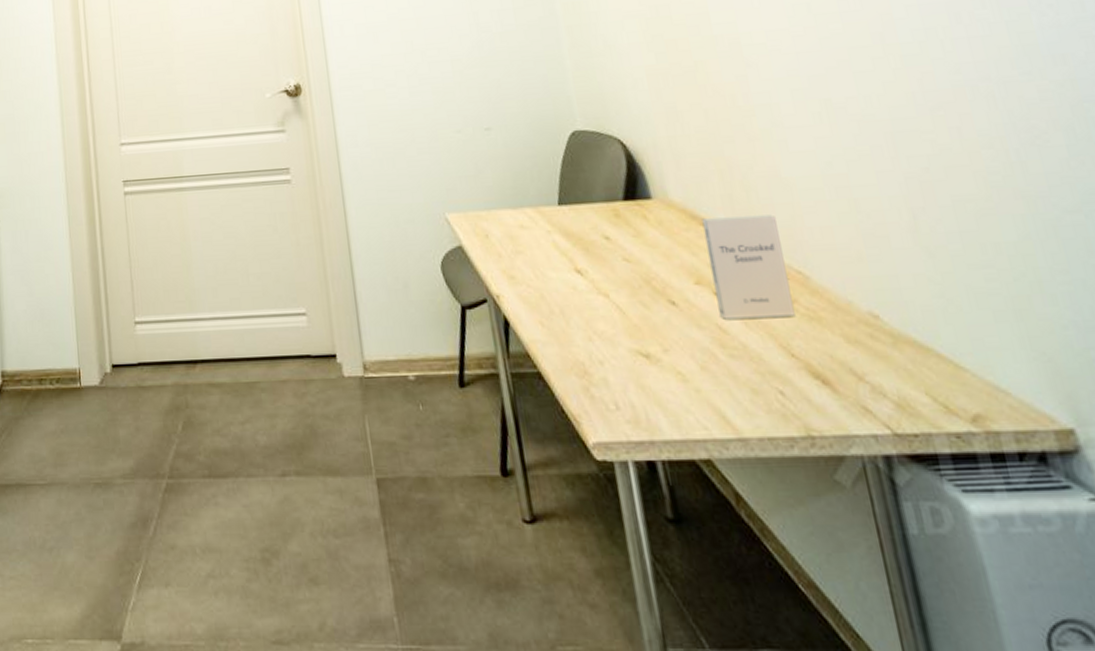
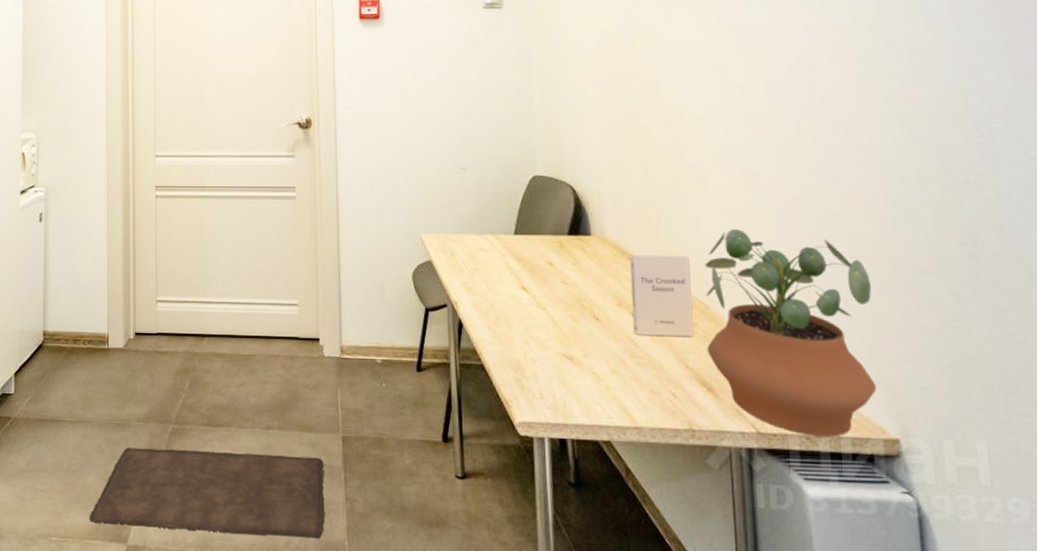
doormat: none [72,509,366,619] -> present [89,446,326,540]
potted plant: none [795,176,1035,433] -> present [704,228,877,437]

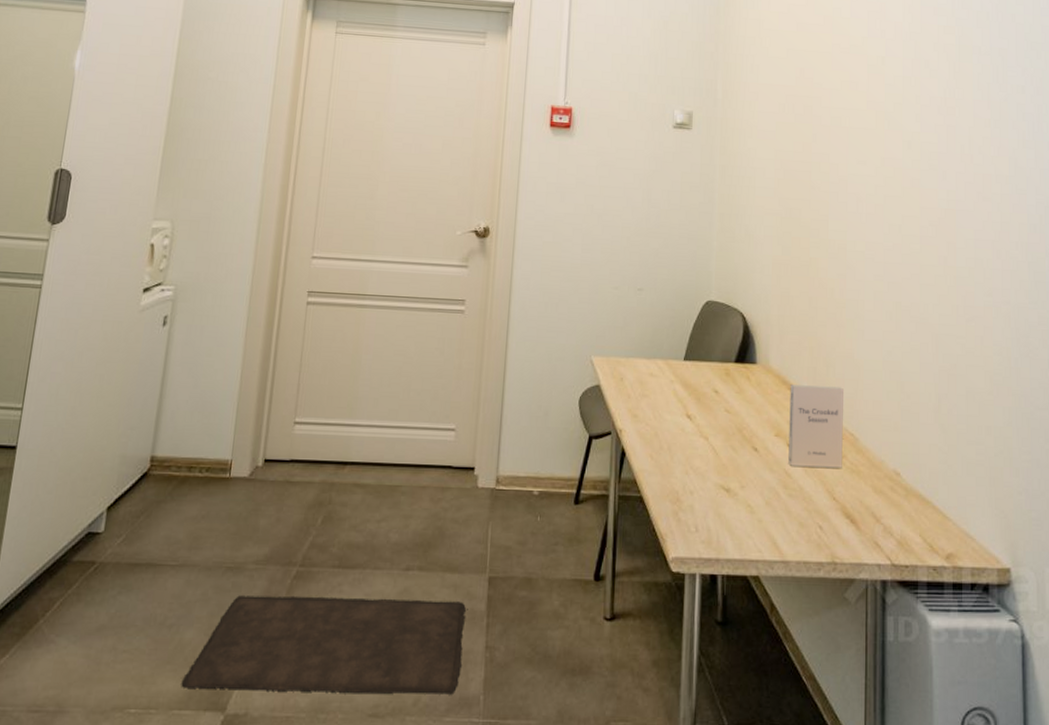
potted plant: present [704,228,877,437] -> none [853,361,996,567]

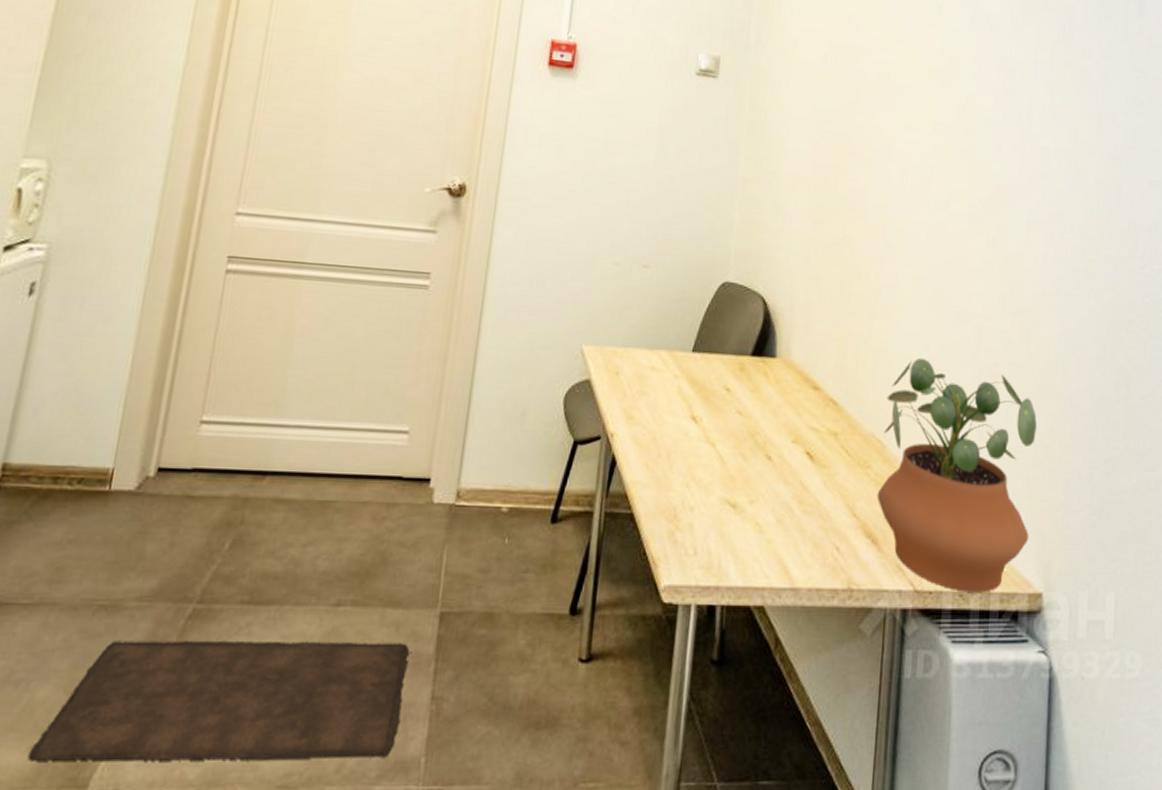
book: present [788,385,843,468] -> none [805,382,873,480]
potted plant: none [853,361,996,567] -> present [877,357,1038,593]

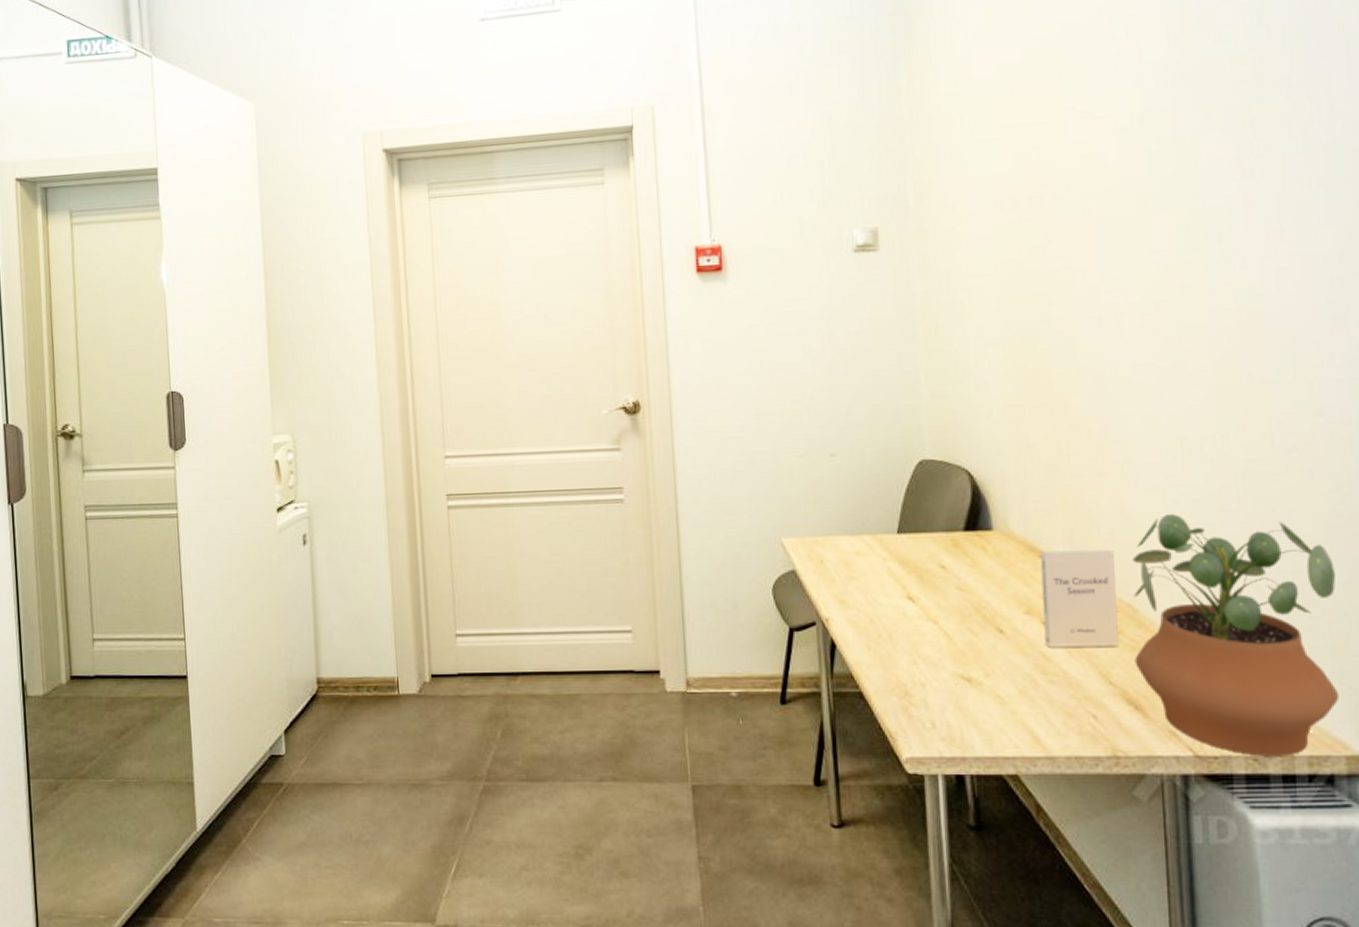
doormat: present [27,639,410,763] -> none [387,810,675,907]
book: none [805,382,873,480] -> present [1040,549,1119,648]

